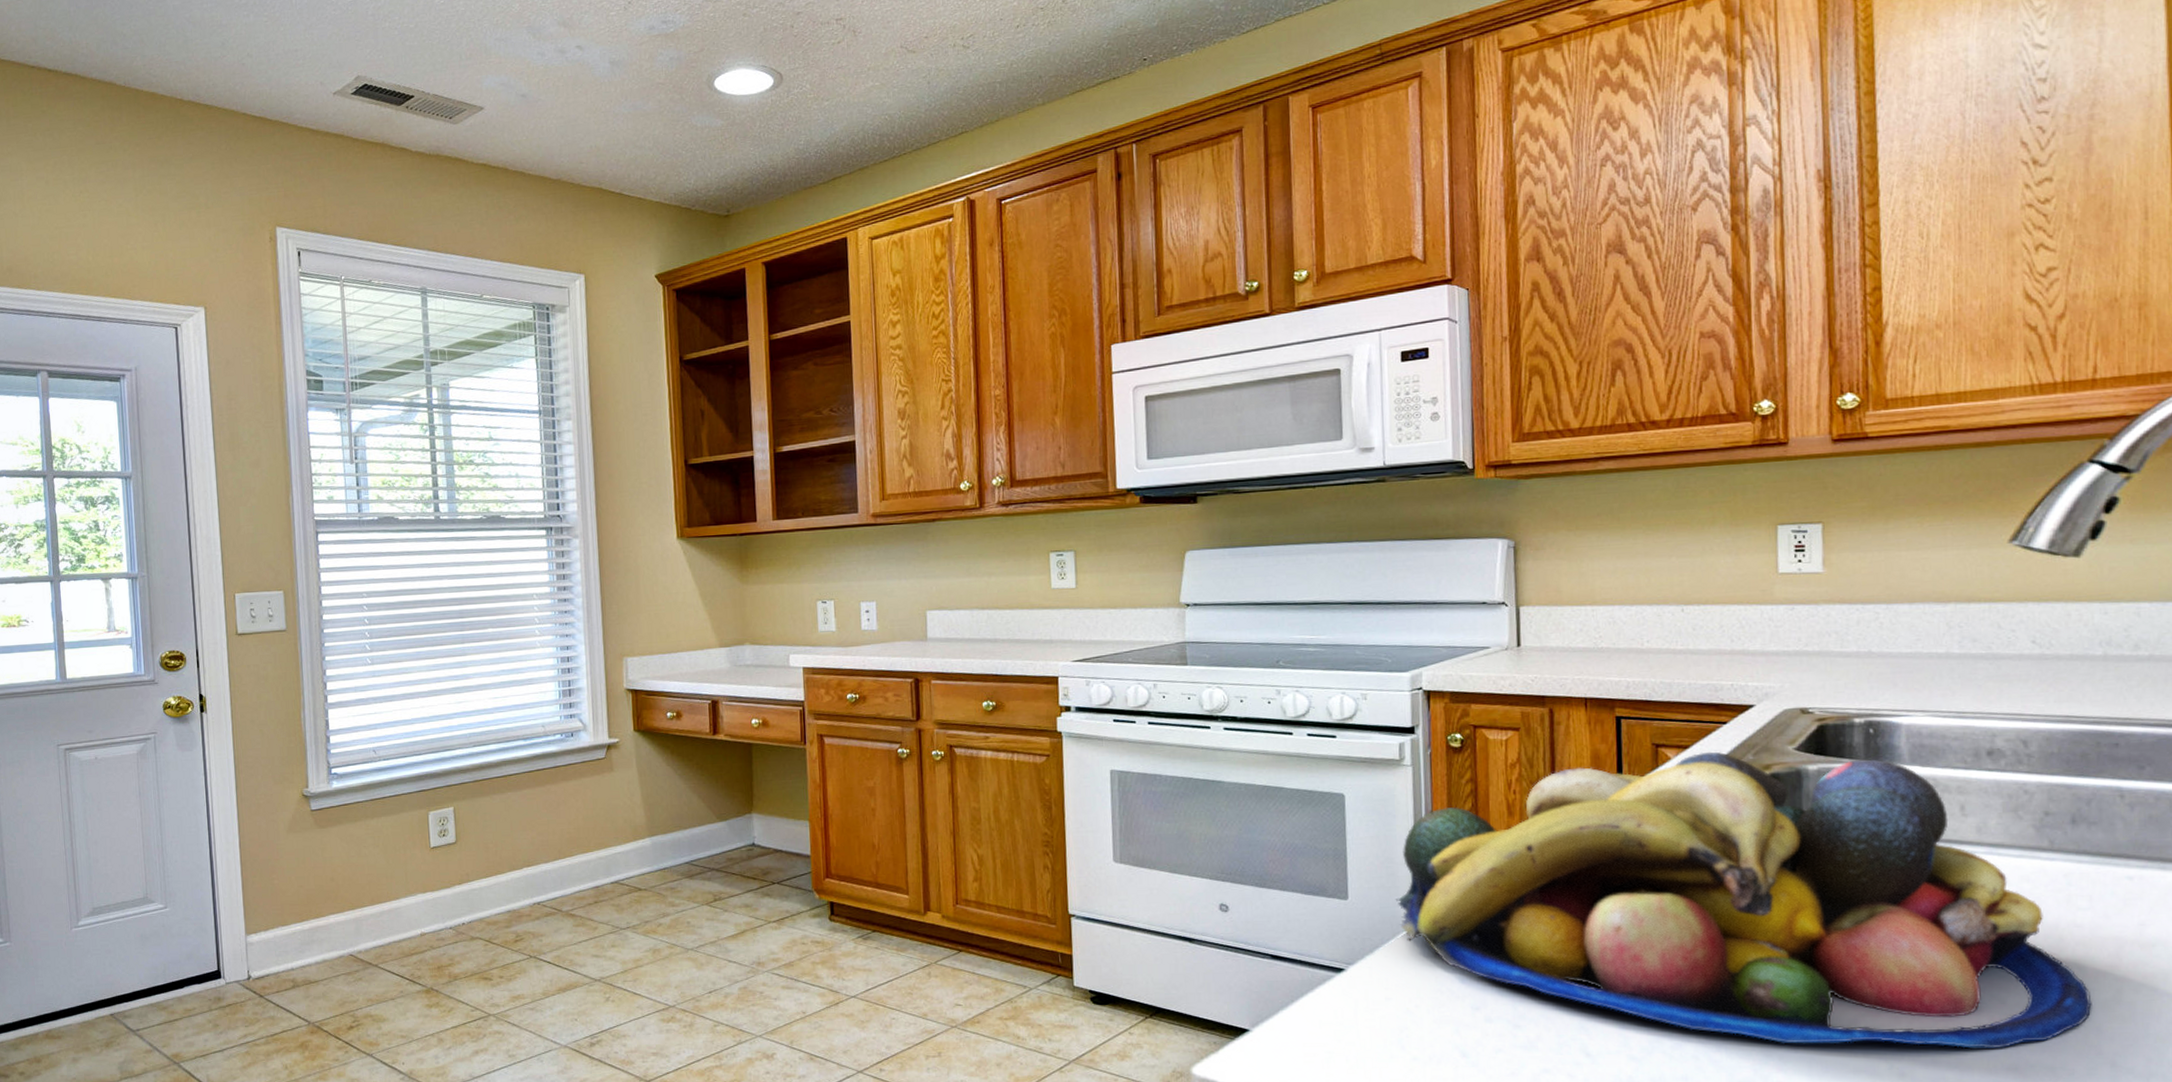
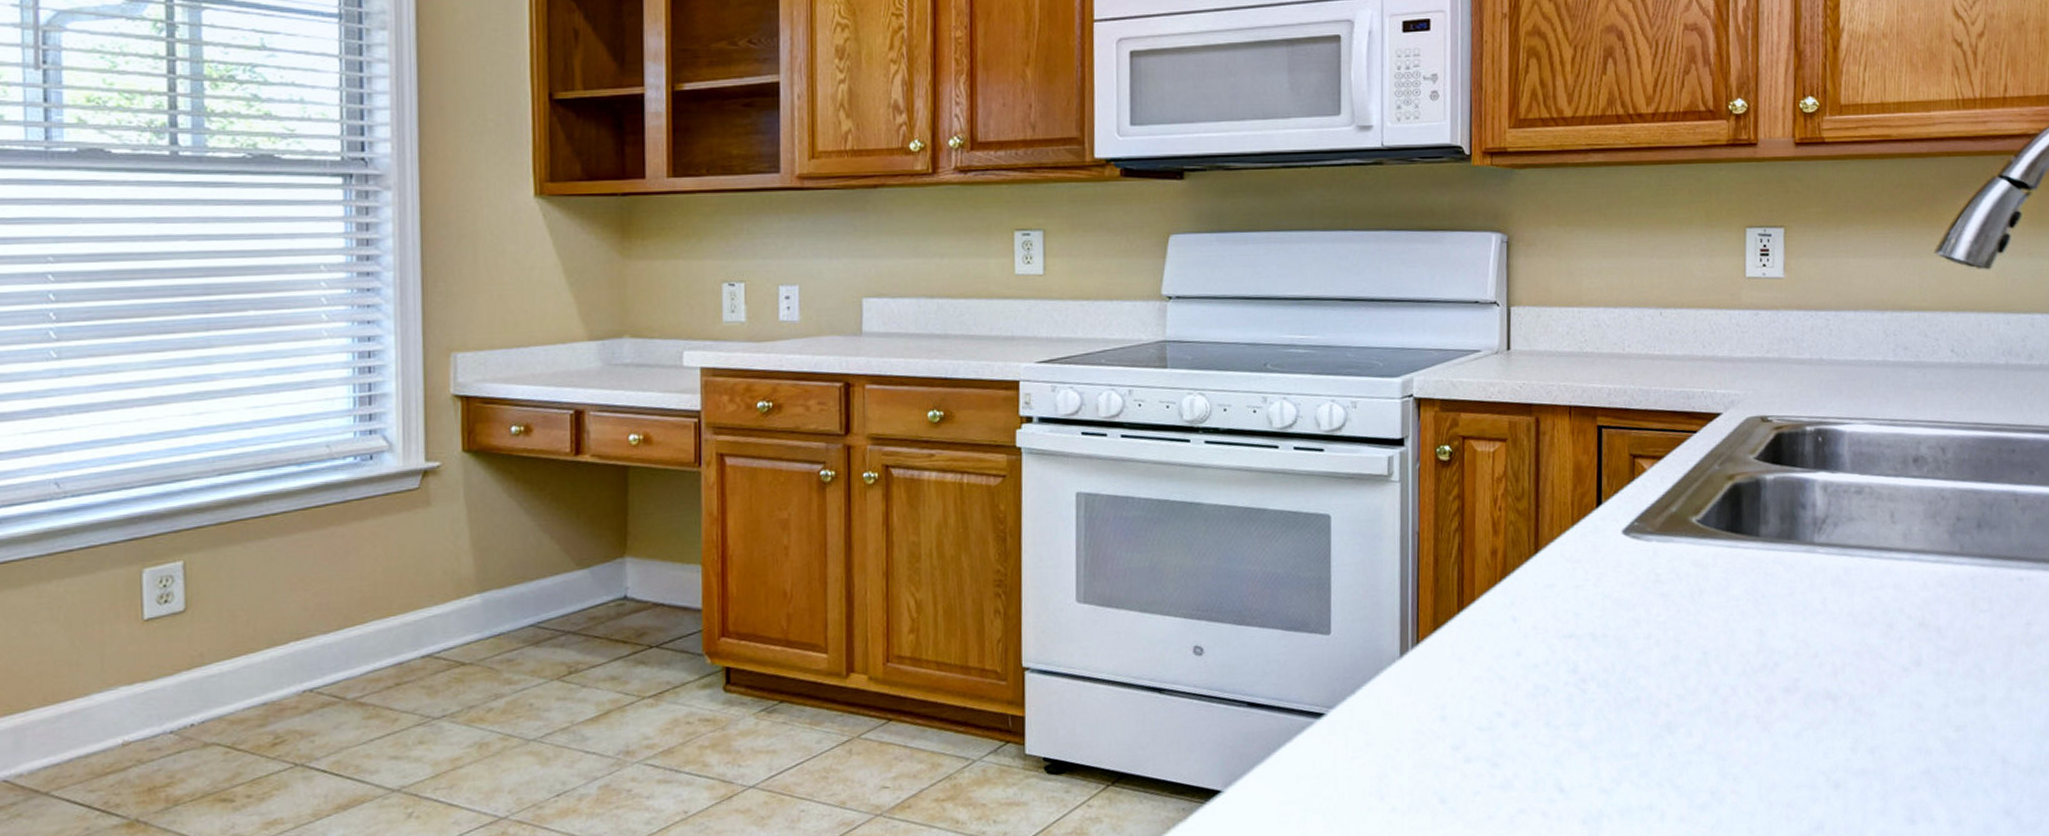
fruit bowl: present [1395,751,2092,1049] -> none [1379,461,1989,763]

